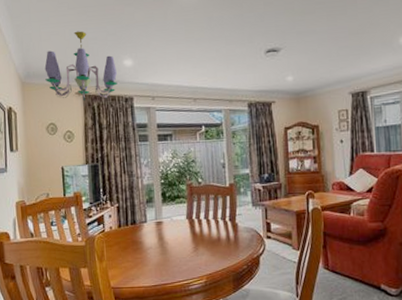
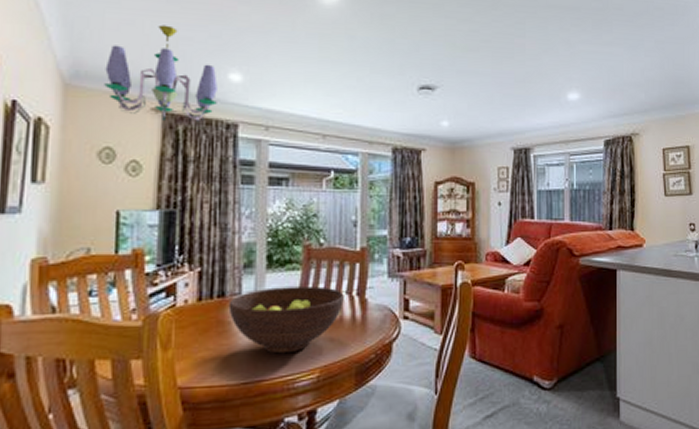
fruit bowl: none [139,215,220,265] -> present [228,286,344,354]

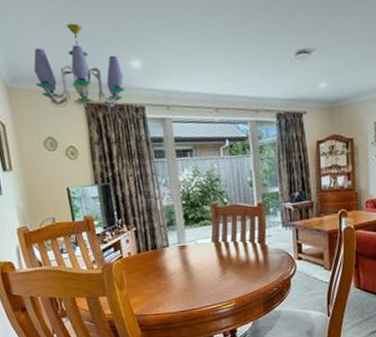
fruit bowl: present [228,286,344,354] -> none [160,237,249,290]

